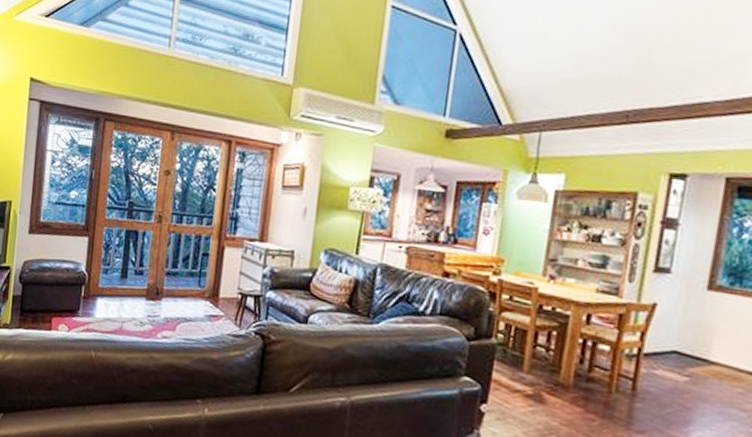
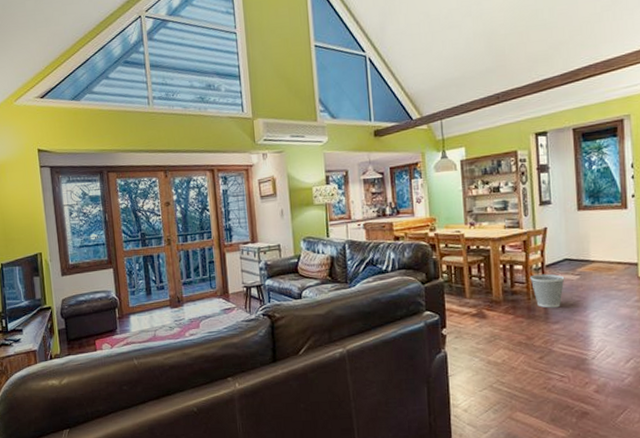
wastebasket: none [617,361,668,413] -> present [529,273,565,308]

